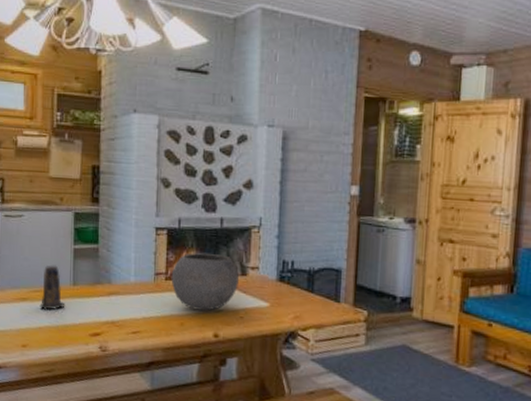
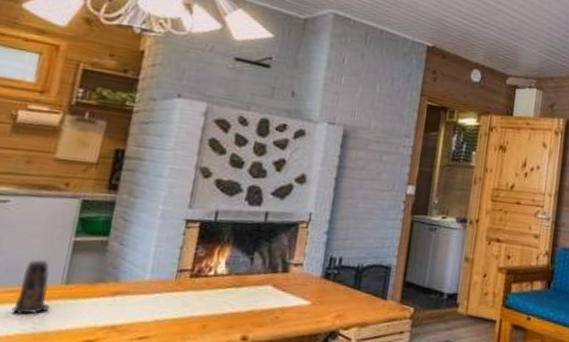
bowl: present [171,252,239,311] -> none [197,247,279,311]

